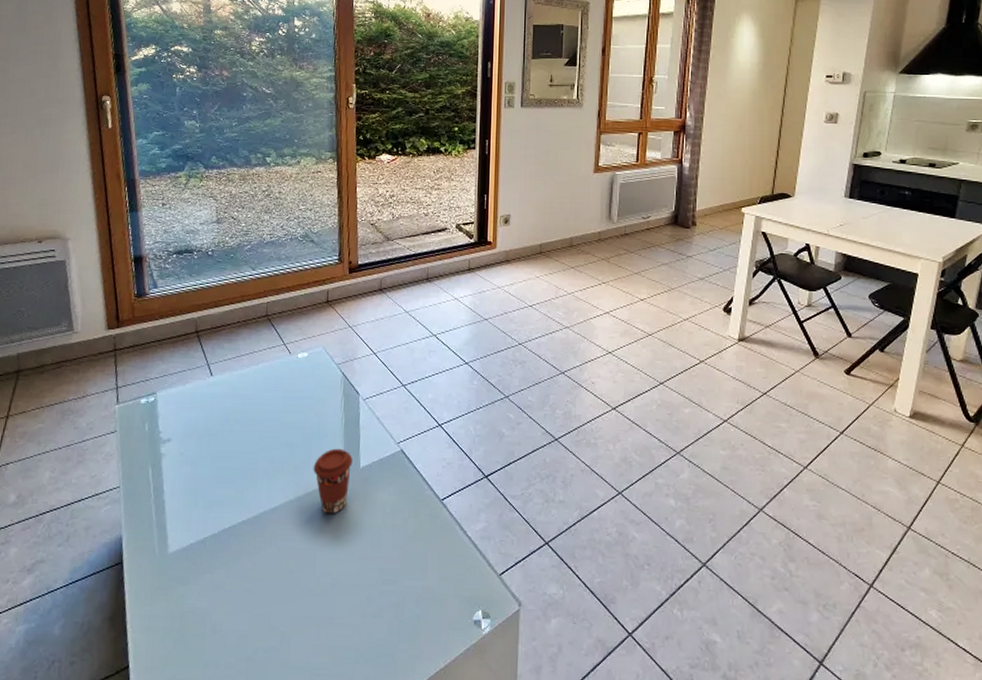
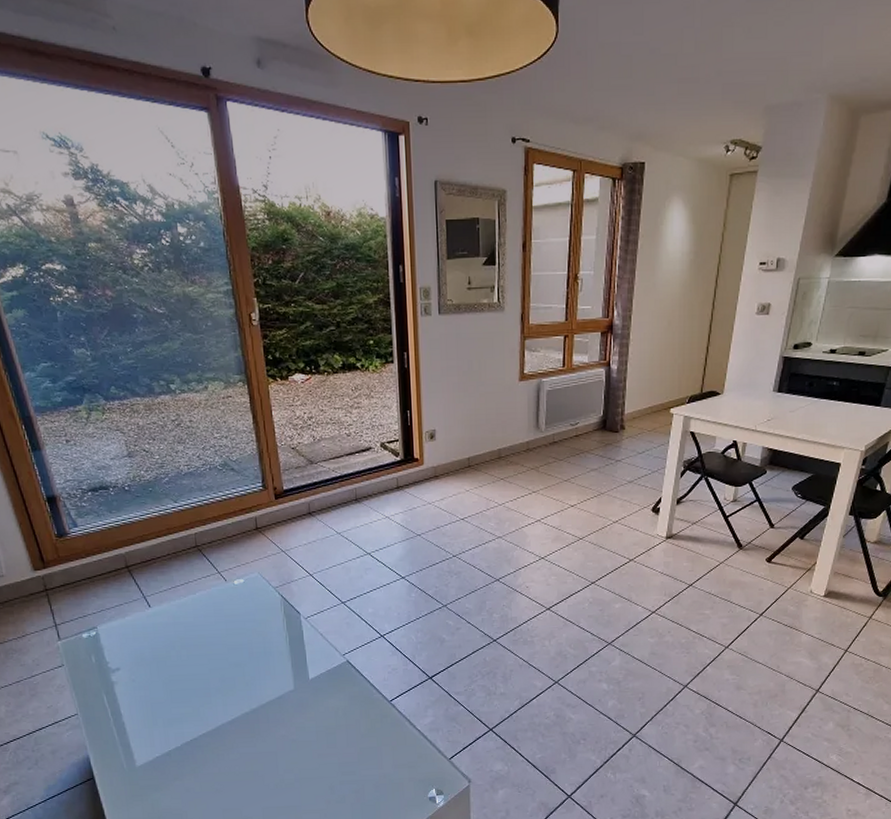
coffee cup: present [313,448,353,514] -> none [264,664,302,721]

